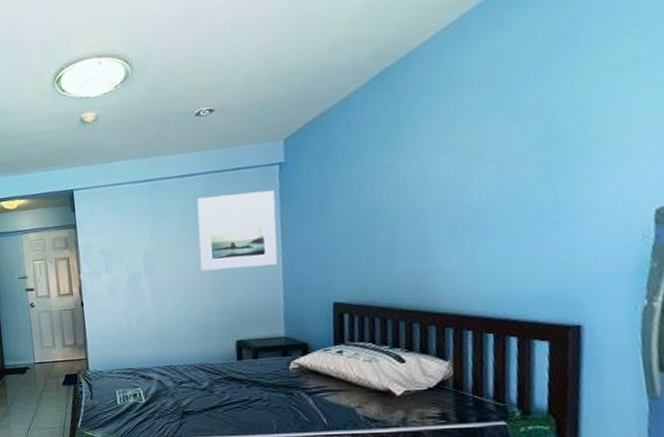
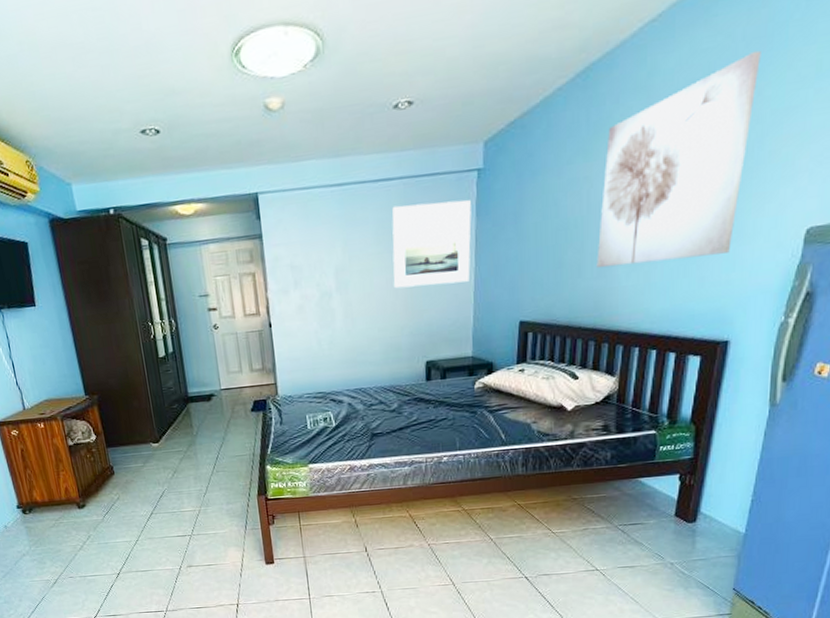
wall art: none [410,46,568,251] -> present [596,50,761,269]

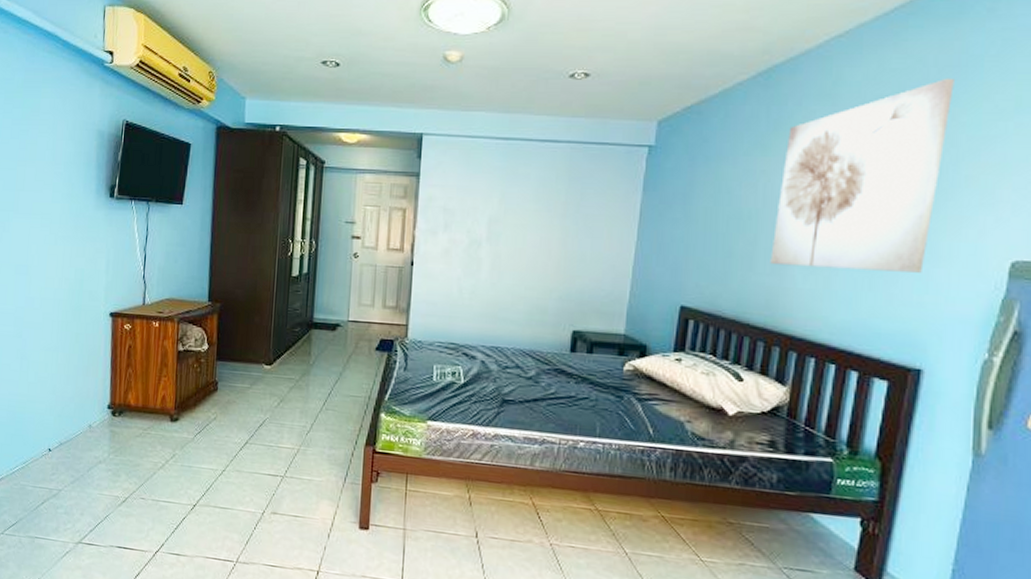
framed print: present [392,200,472,289] -> none [547,167,639,255]

